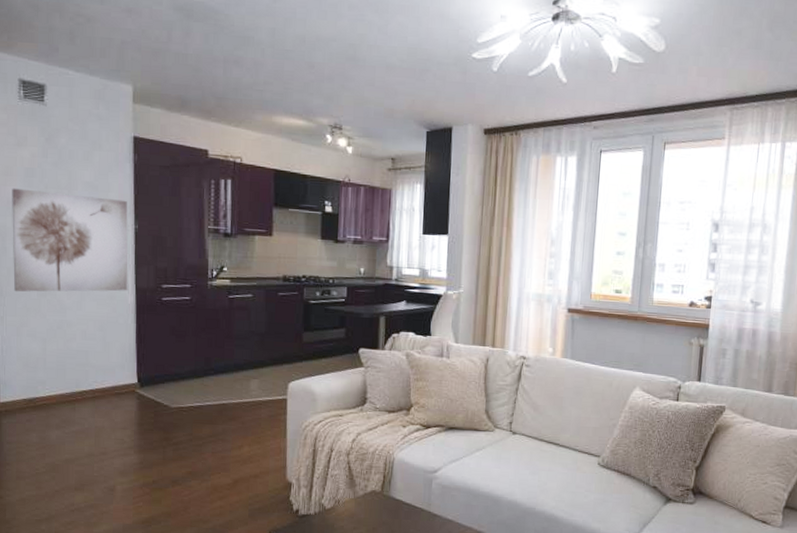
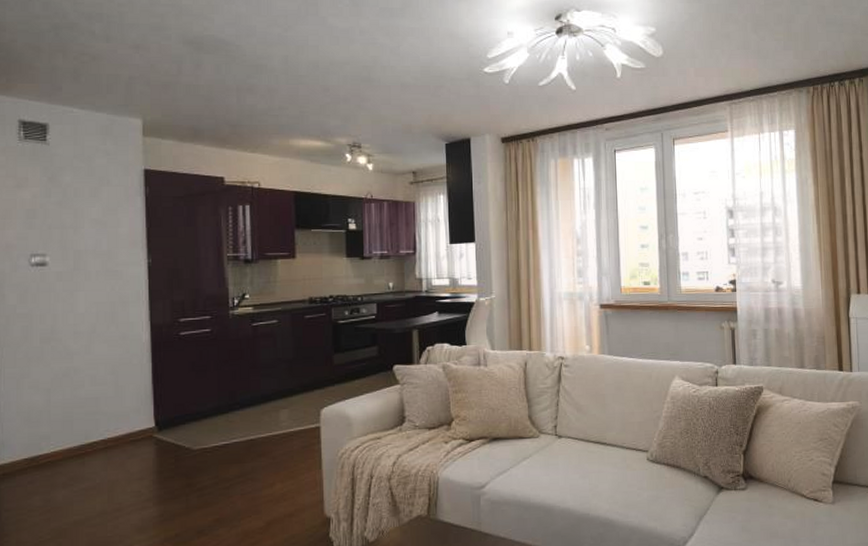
wall art: present [12,188,128,292] -> none [11,231,142,342]

